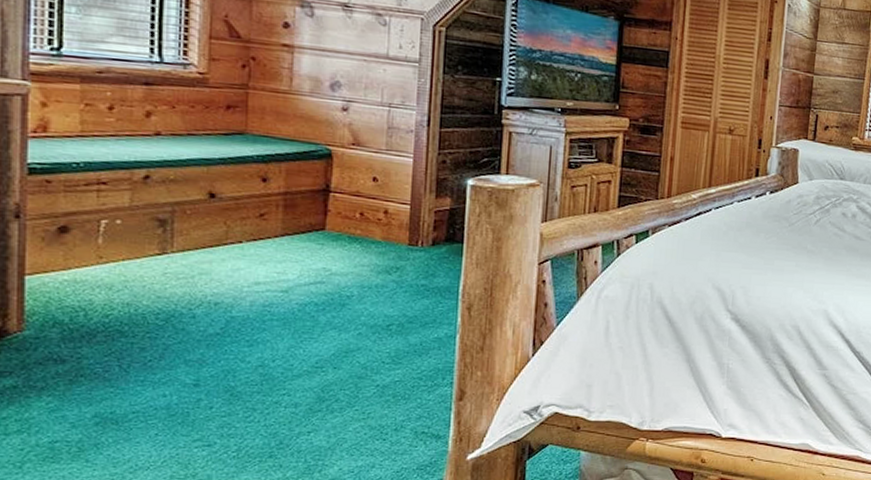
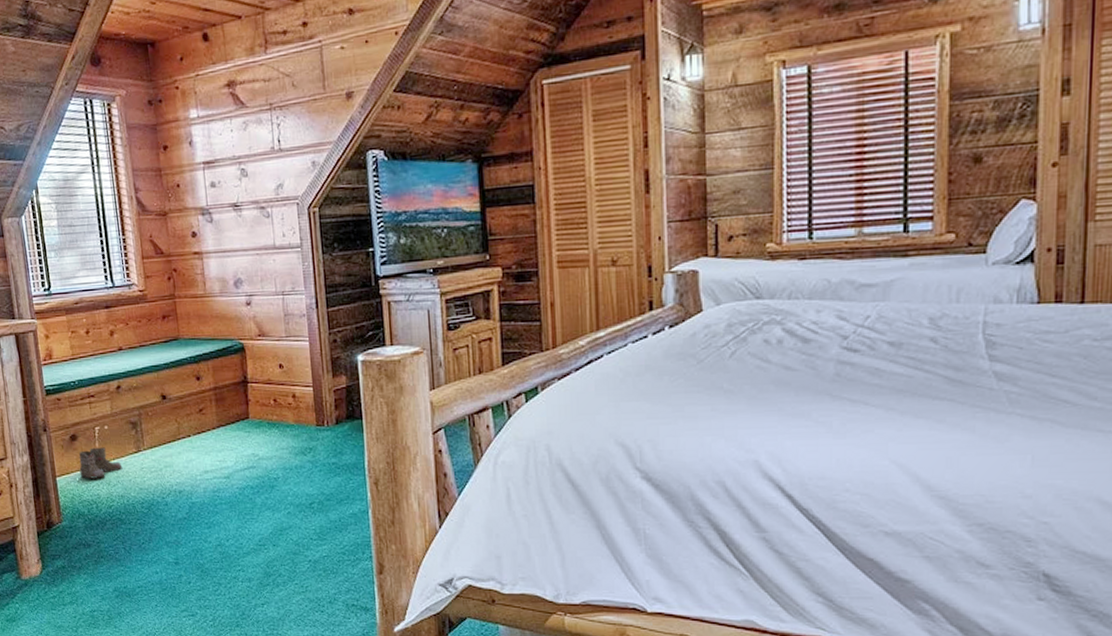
boots: none [63,244,135,282] -> present [79,447,123,479]

